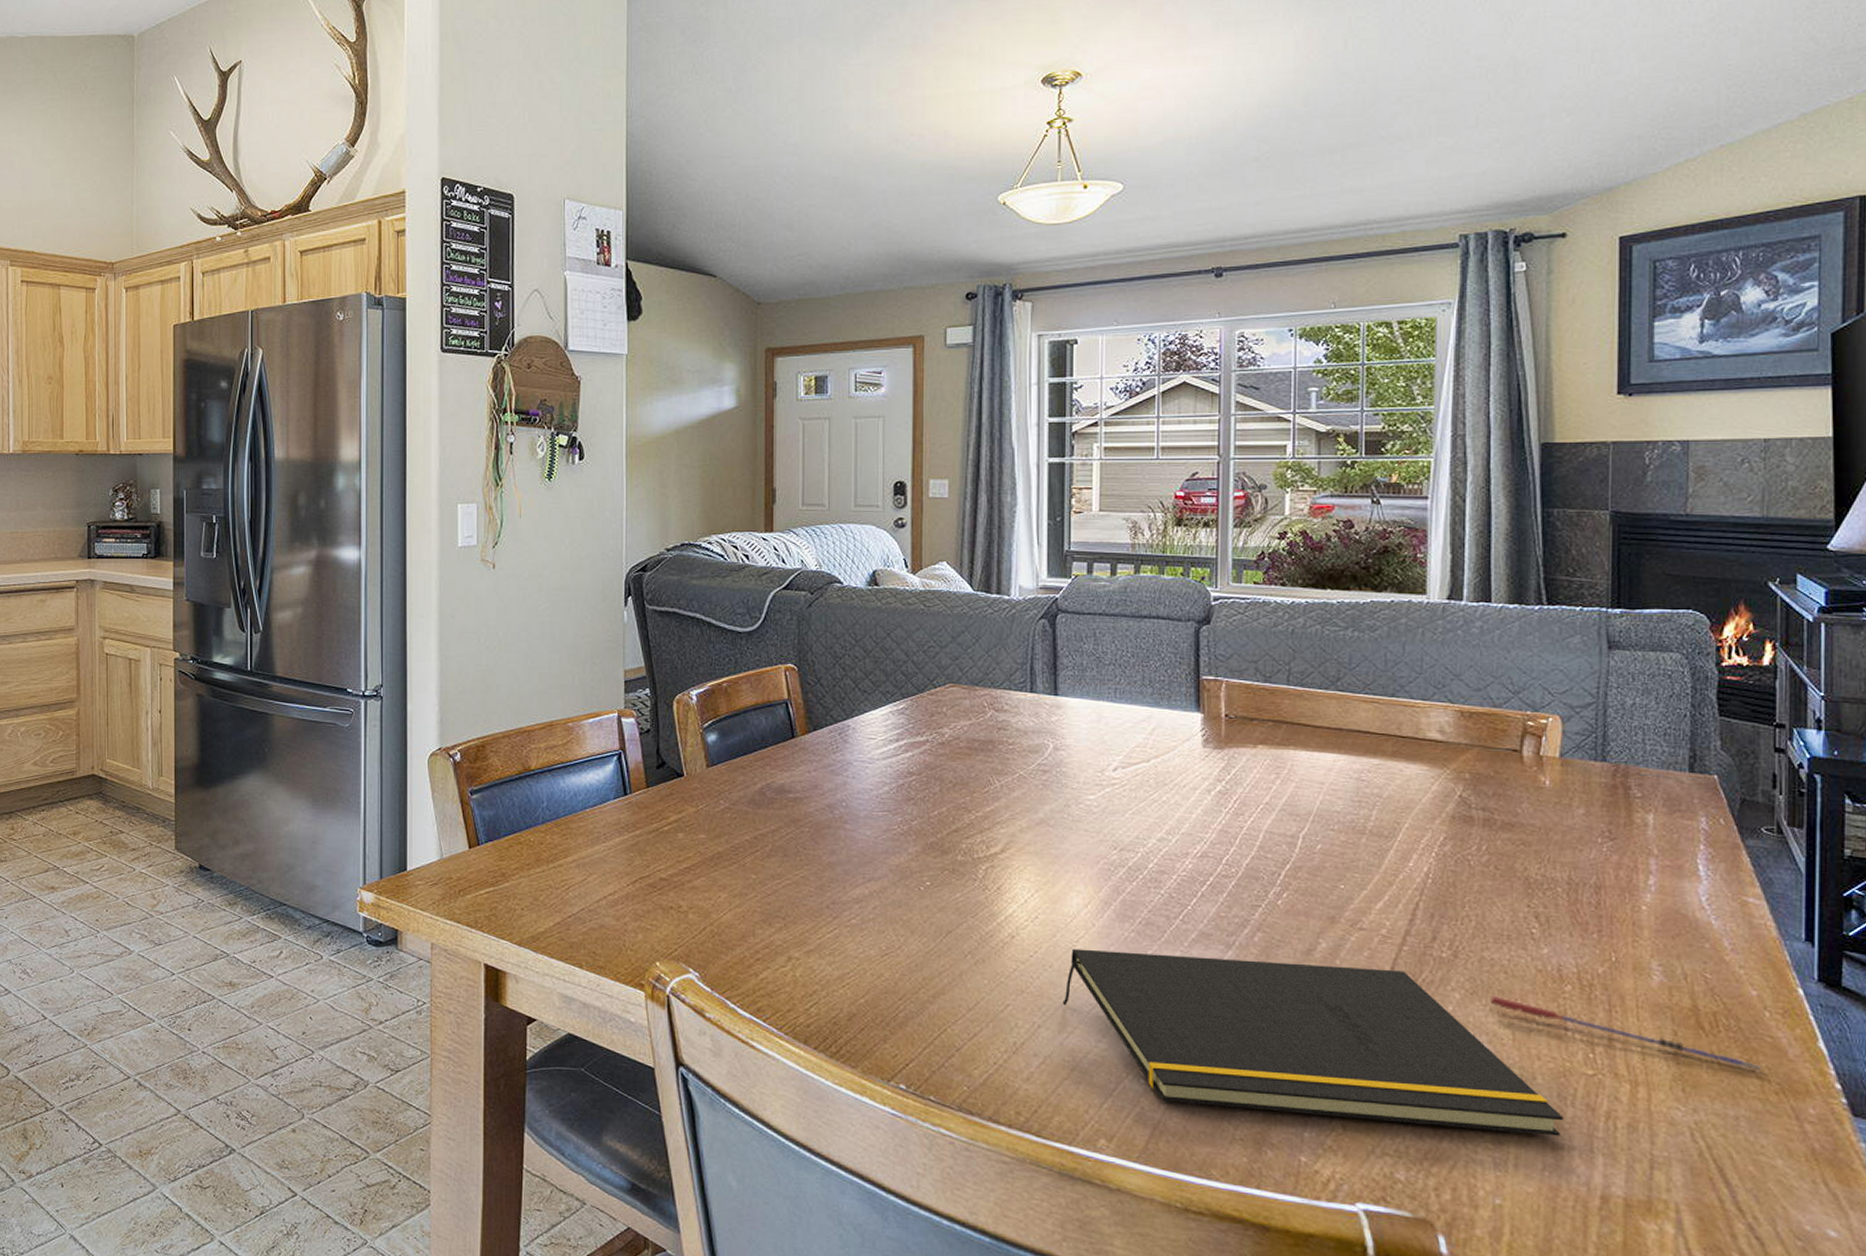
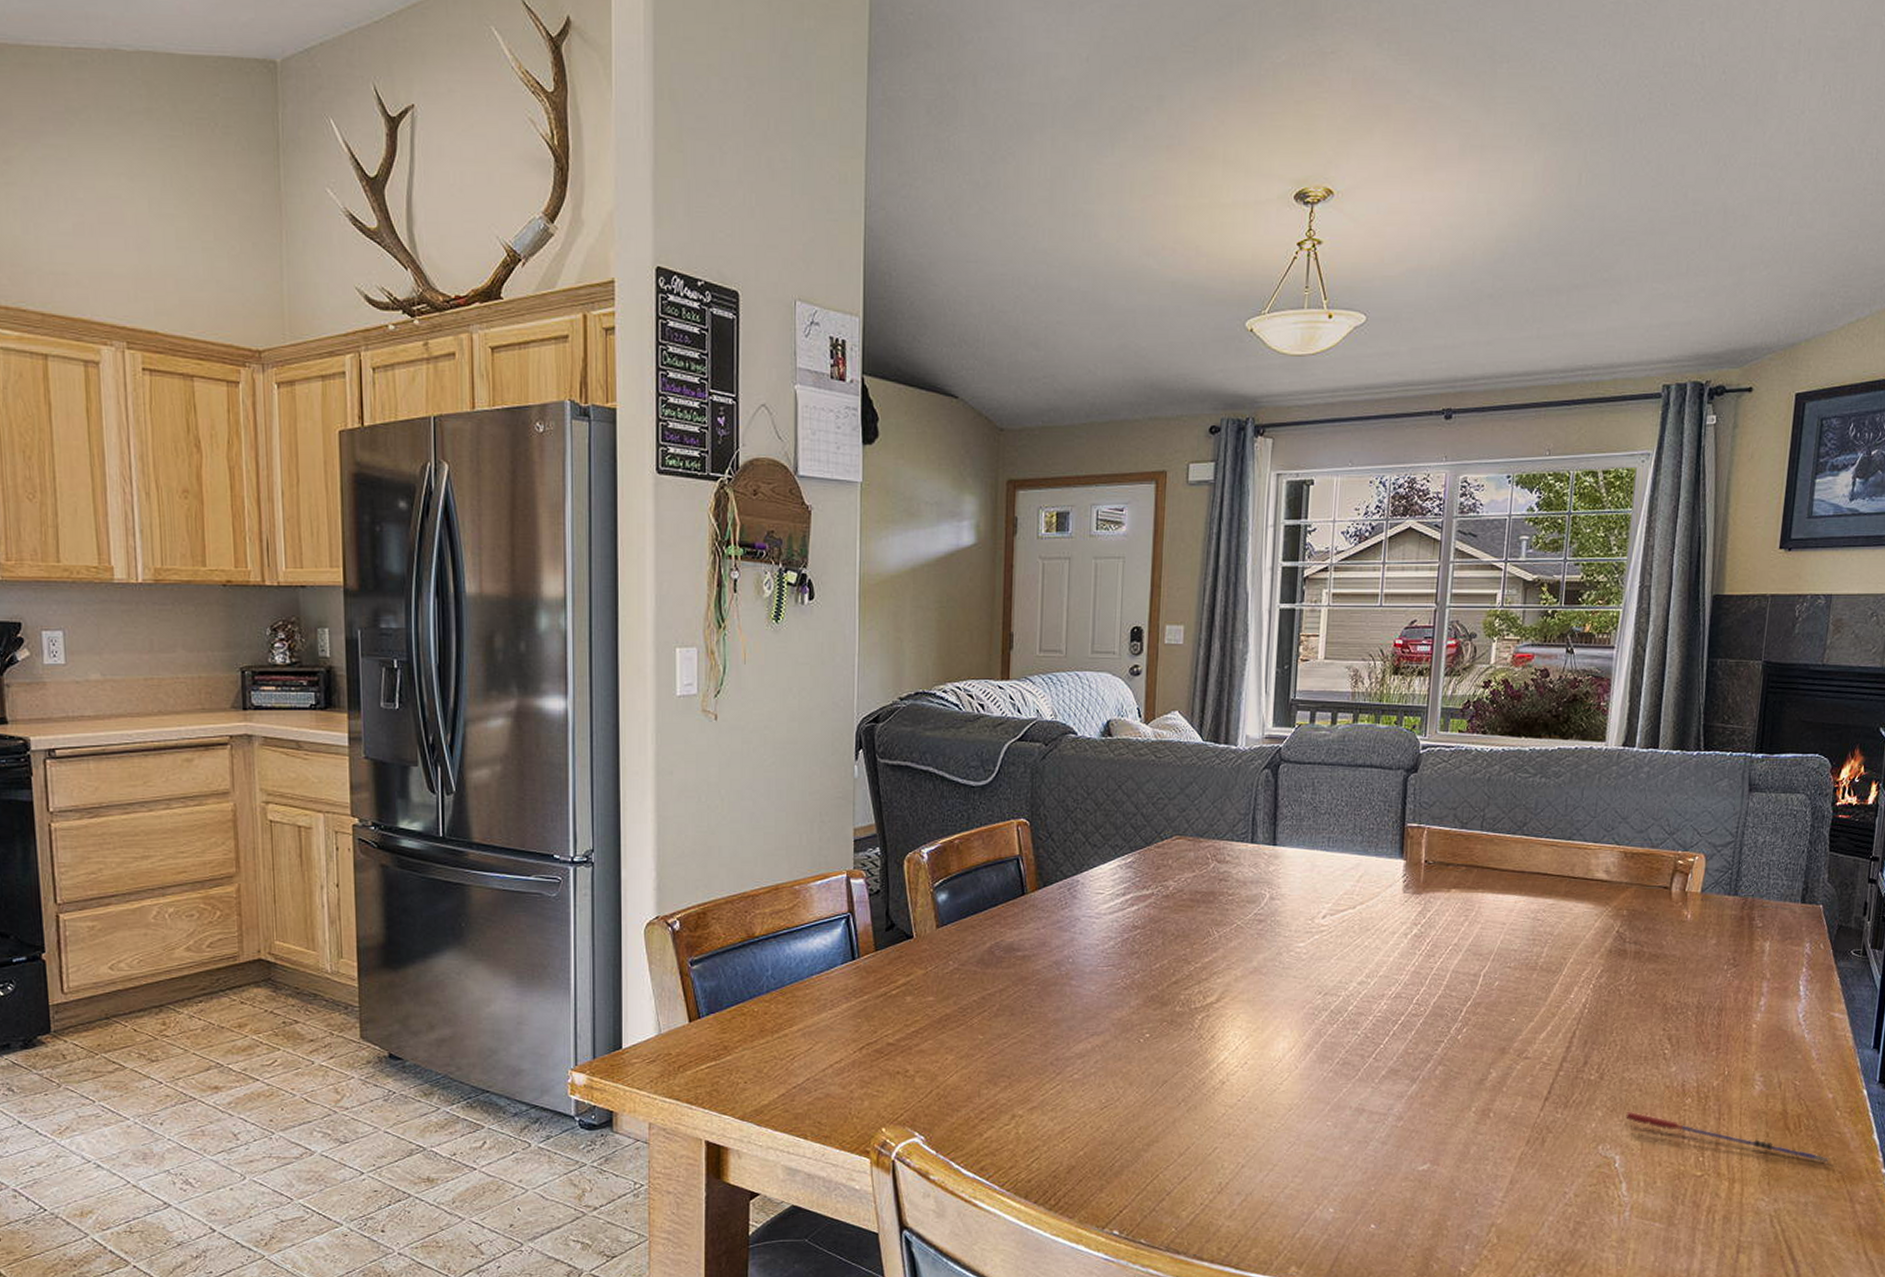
notepad: present [1062,948,1564,1136] -> none [1265,1090,1675,1232]

